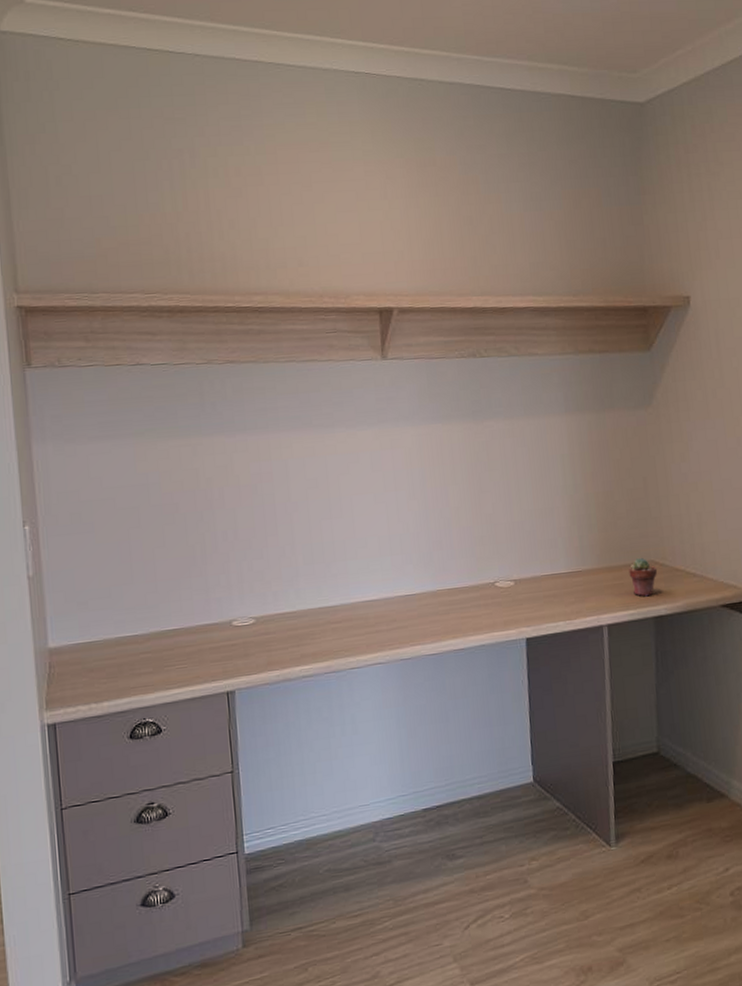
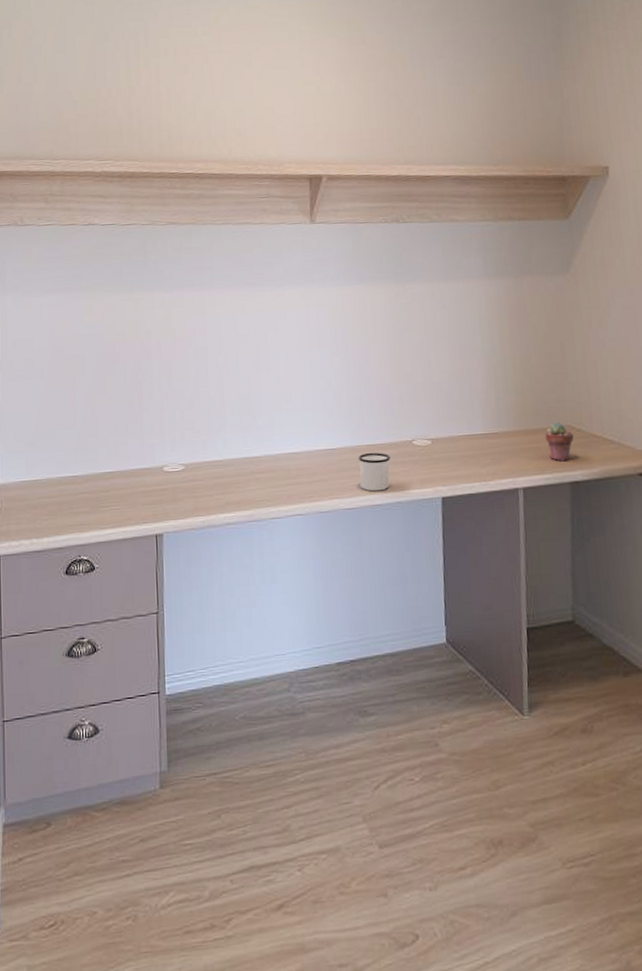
mug: none [439,596,473,636] -> present [358,452,390,492]

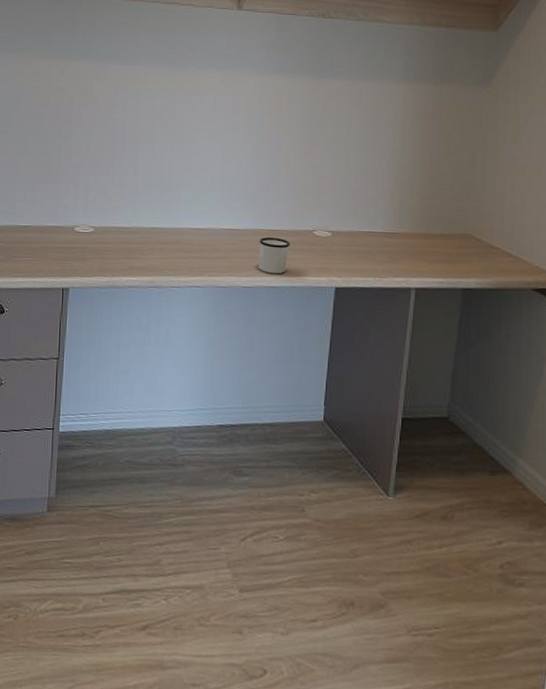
potted succulent: present [545,421,574,462] -> none [444,229,473,268]

